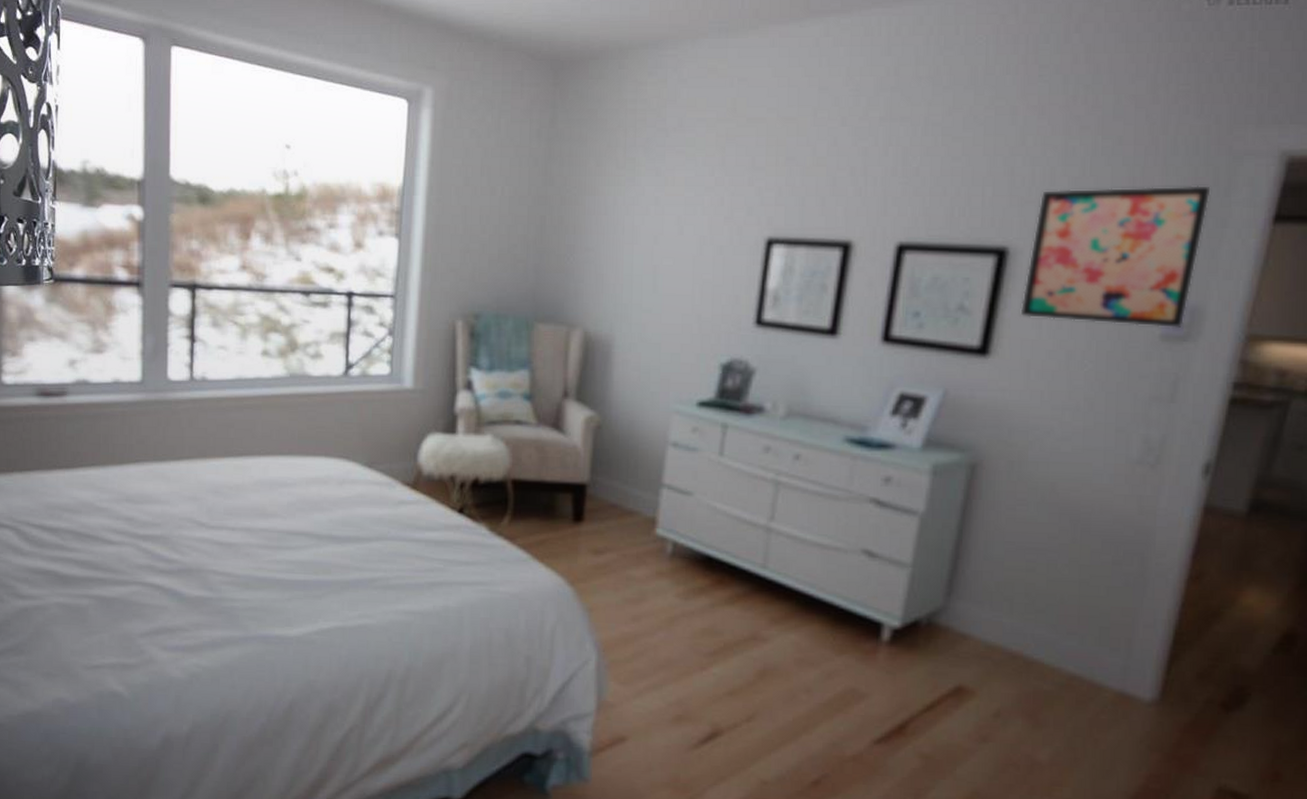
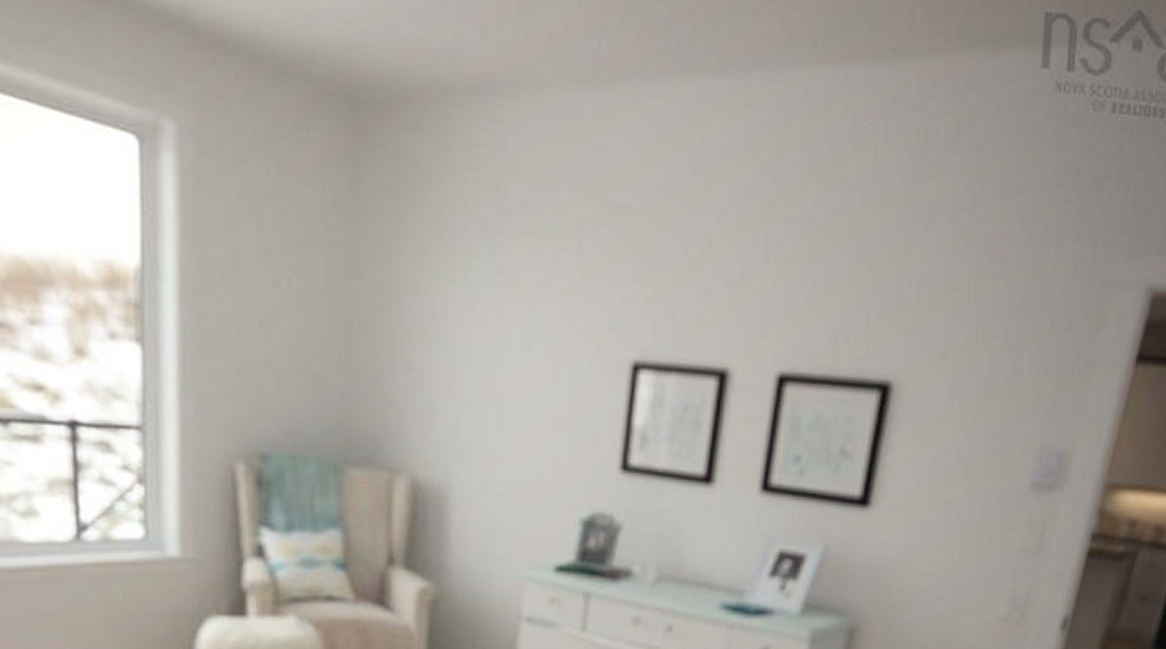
wall art: present [1020,186,1211,329] -> none [902,315,1084,477]

